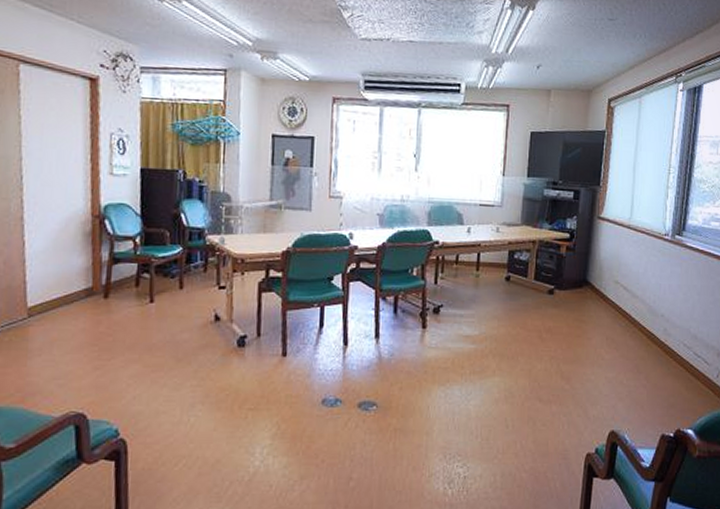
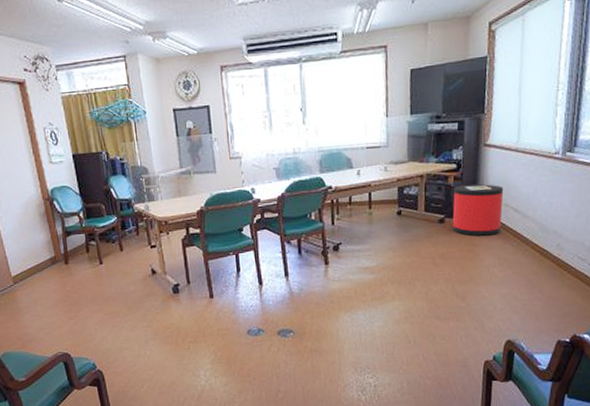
trash can: none [562,257,615,313] -> present [452,184,504,236]

